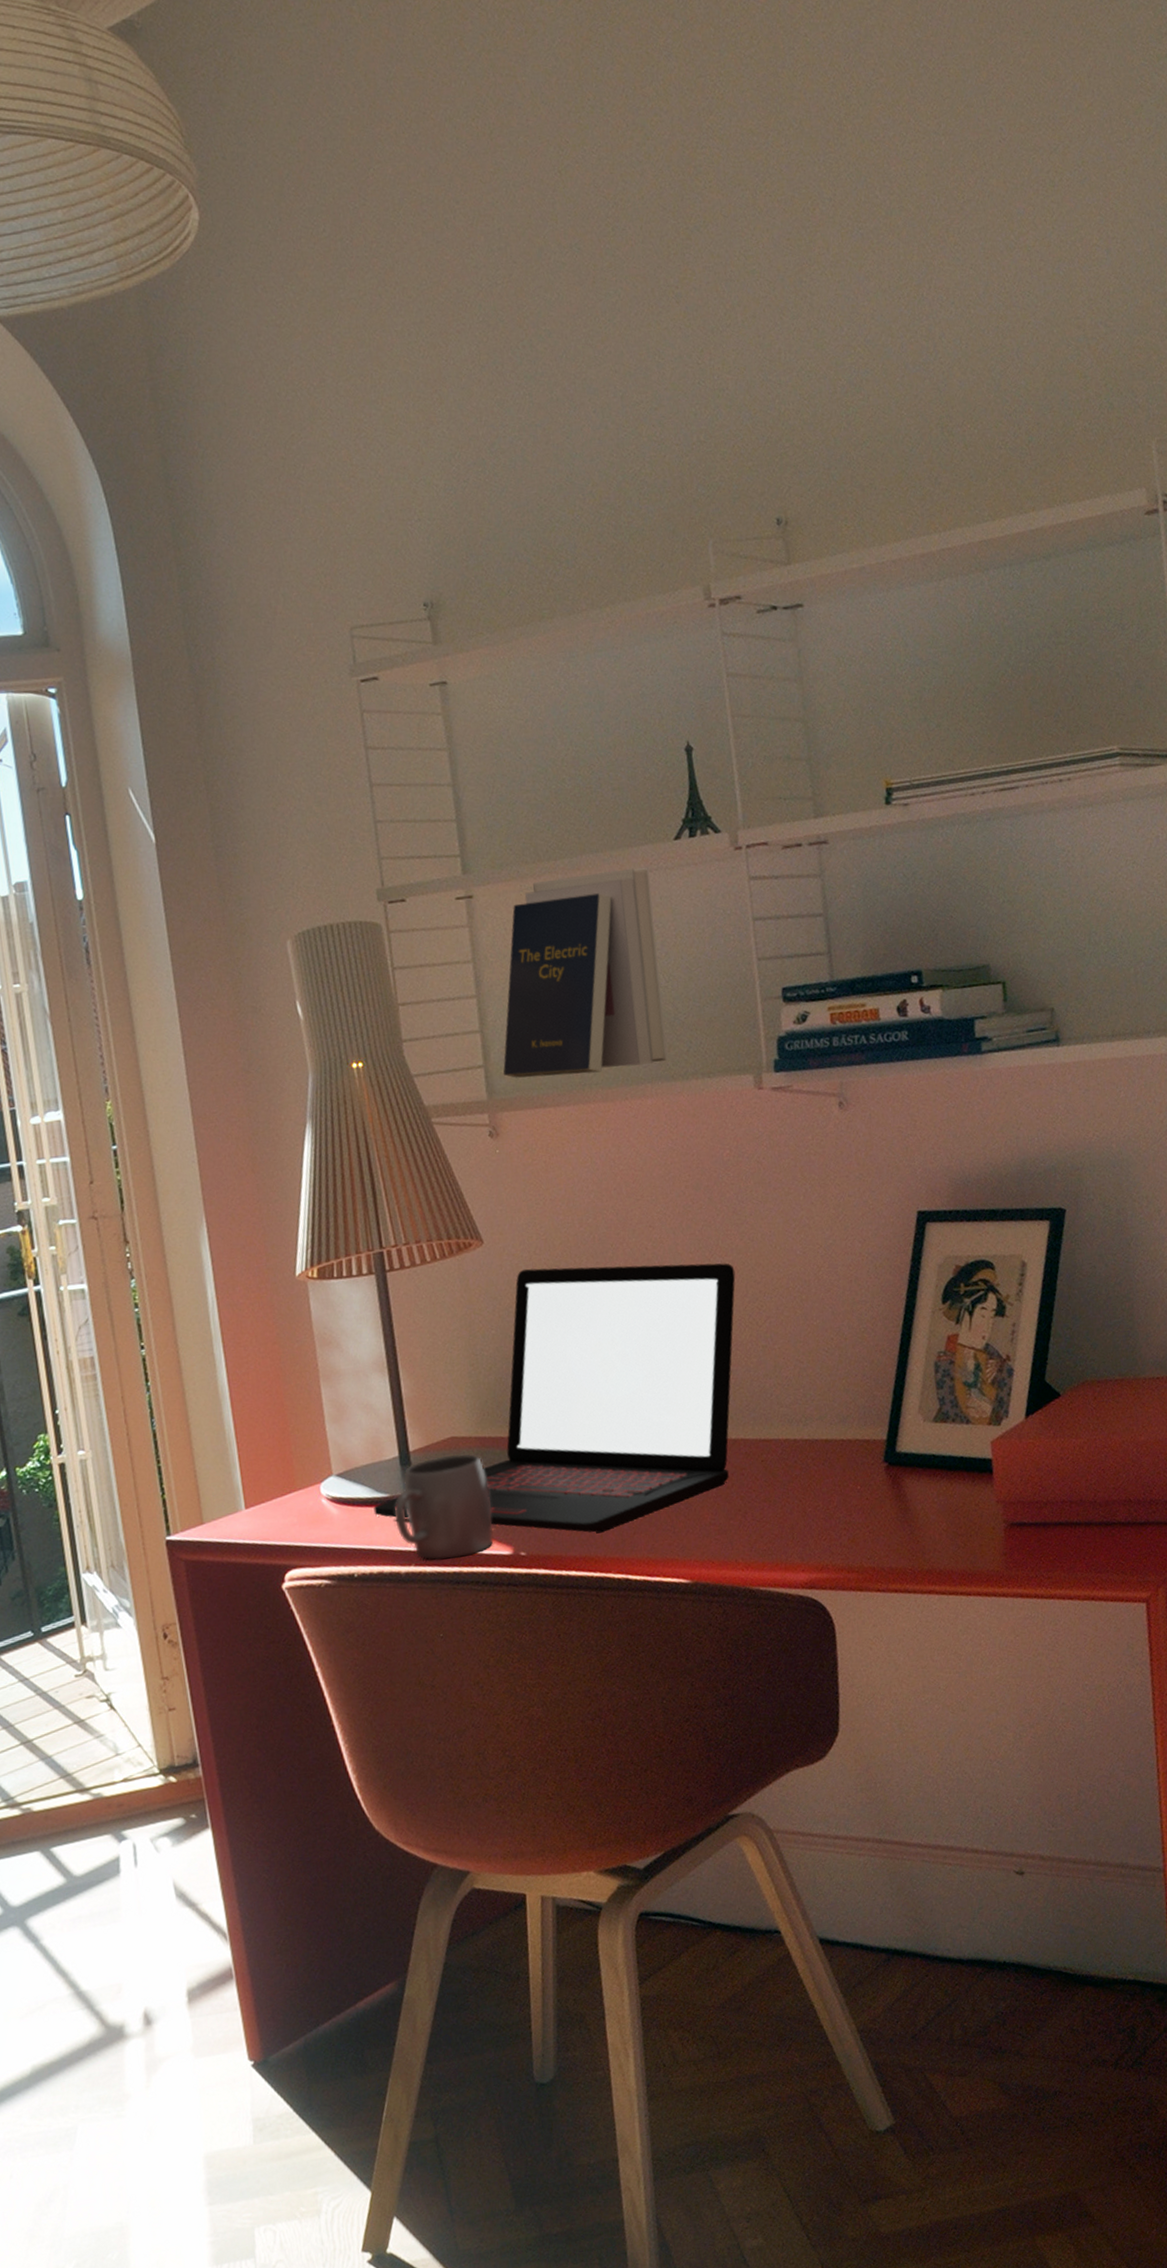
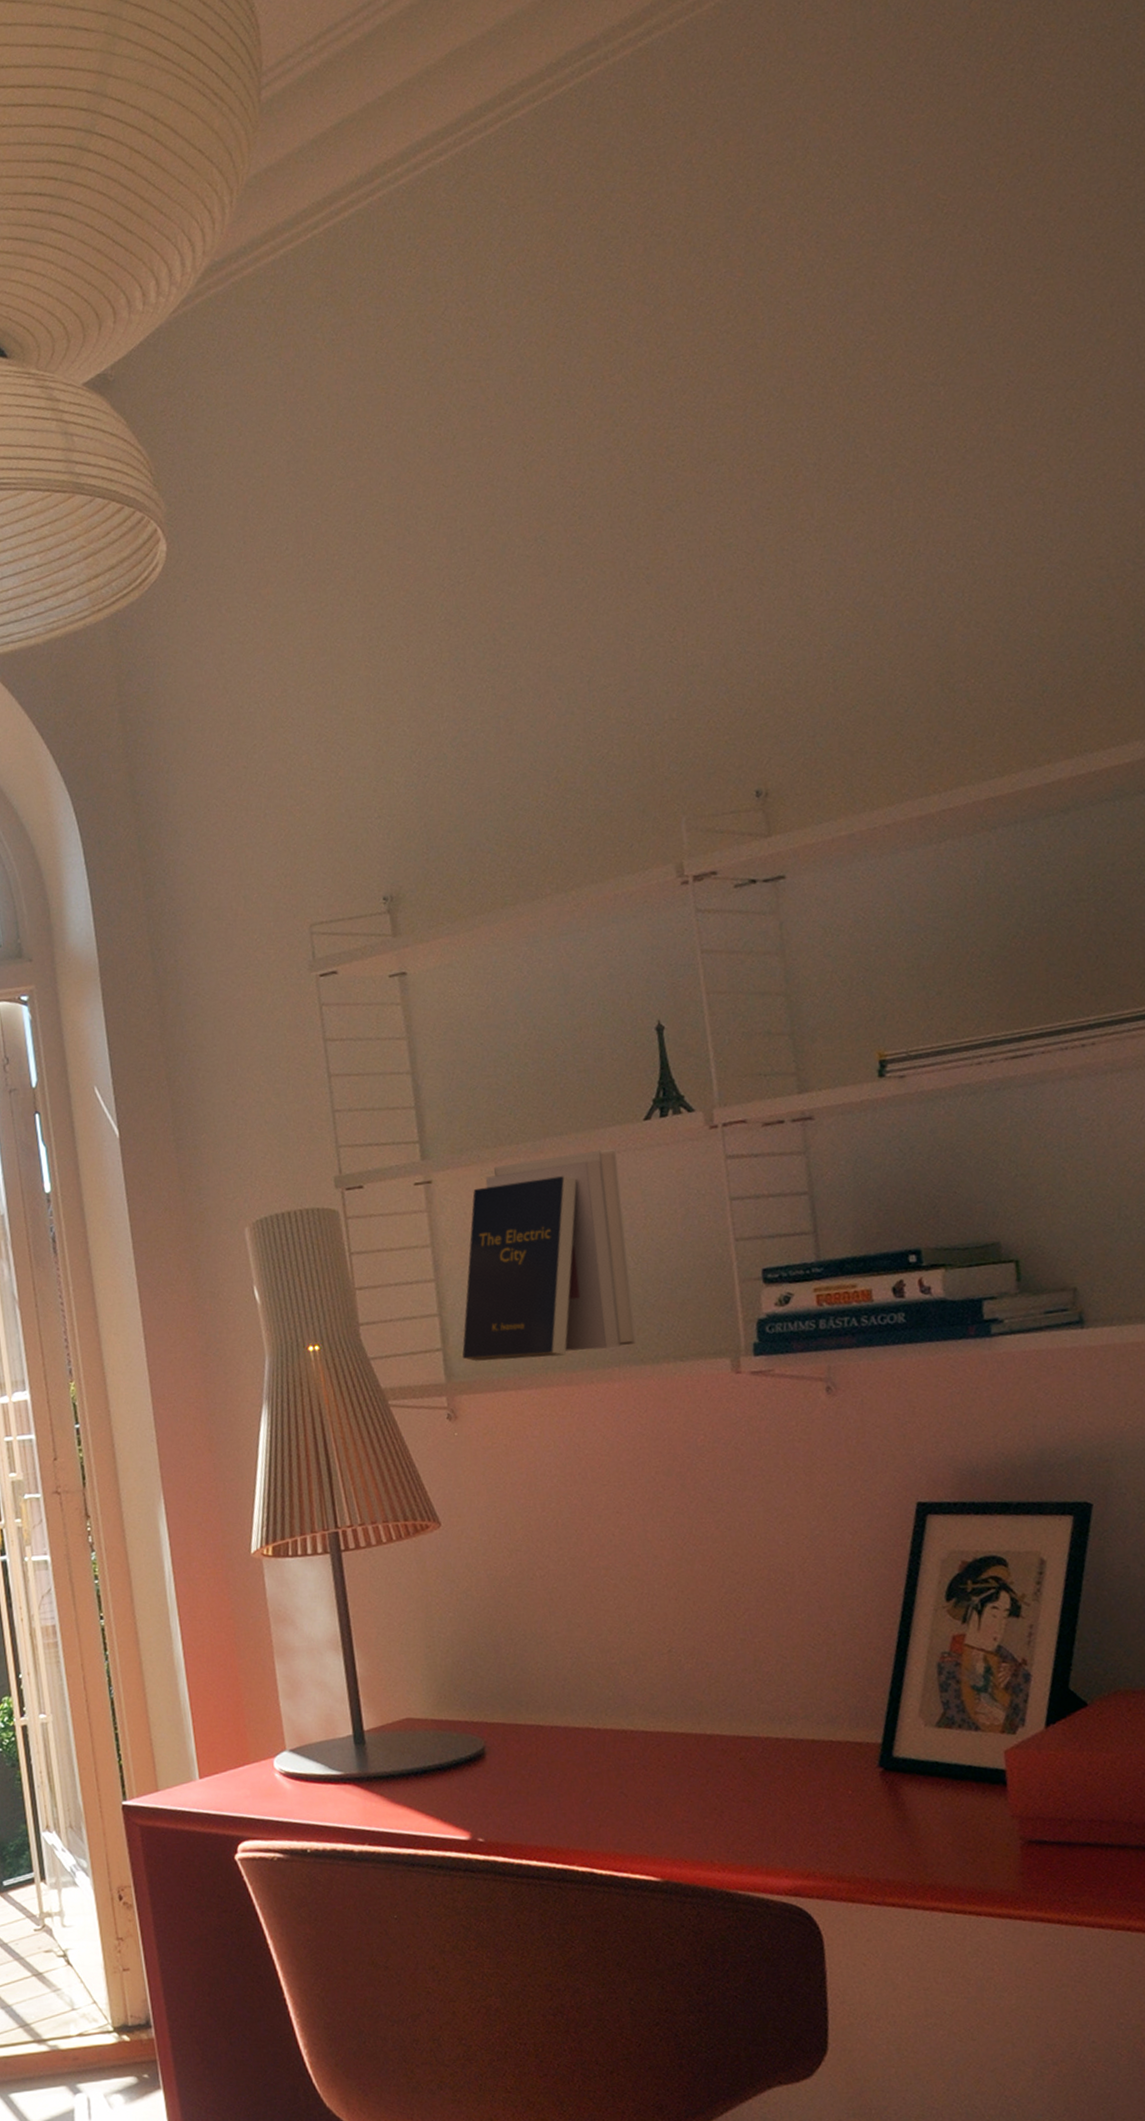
laptop: present [373,1263,736,1532] -> none [327,1551,711,1823]
mug: present [394,1454,494,1560] -> none [348,1736,450,1841]

